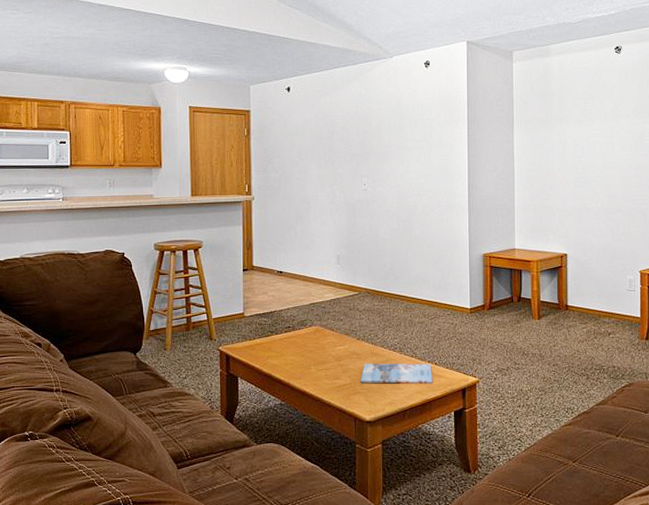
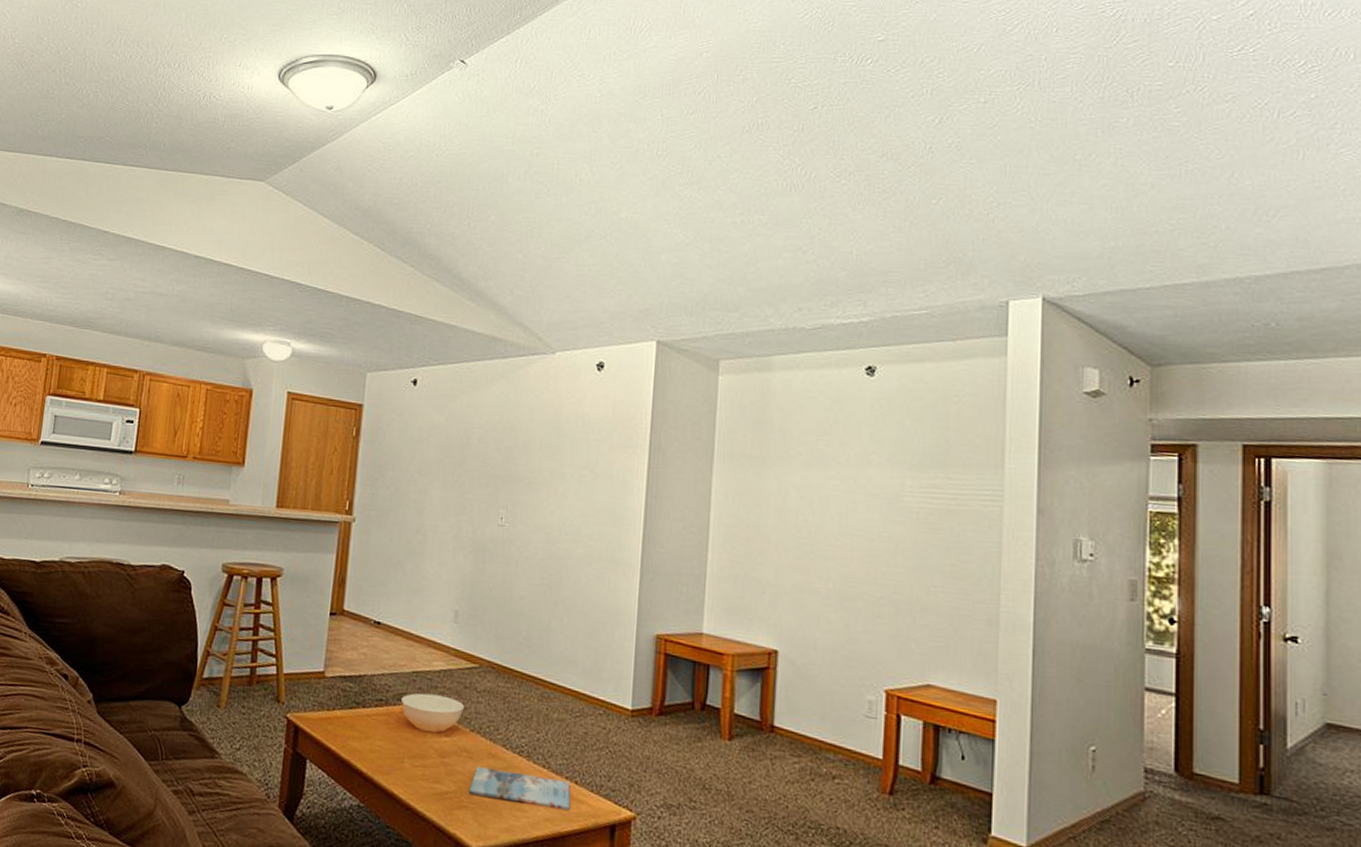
bowl: none [304,317,351,345] -> present [401,693,464,733]

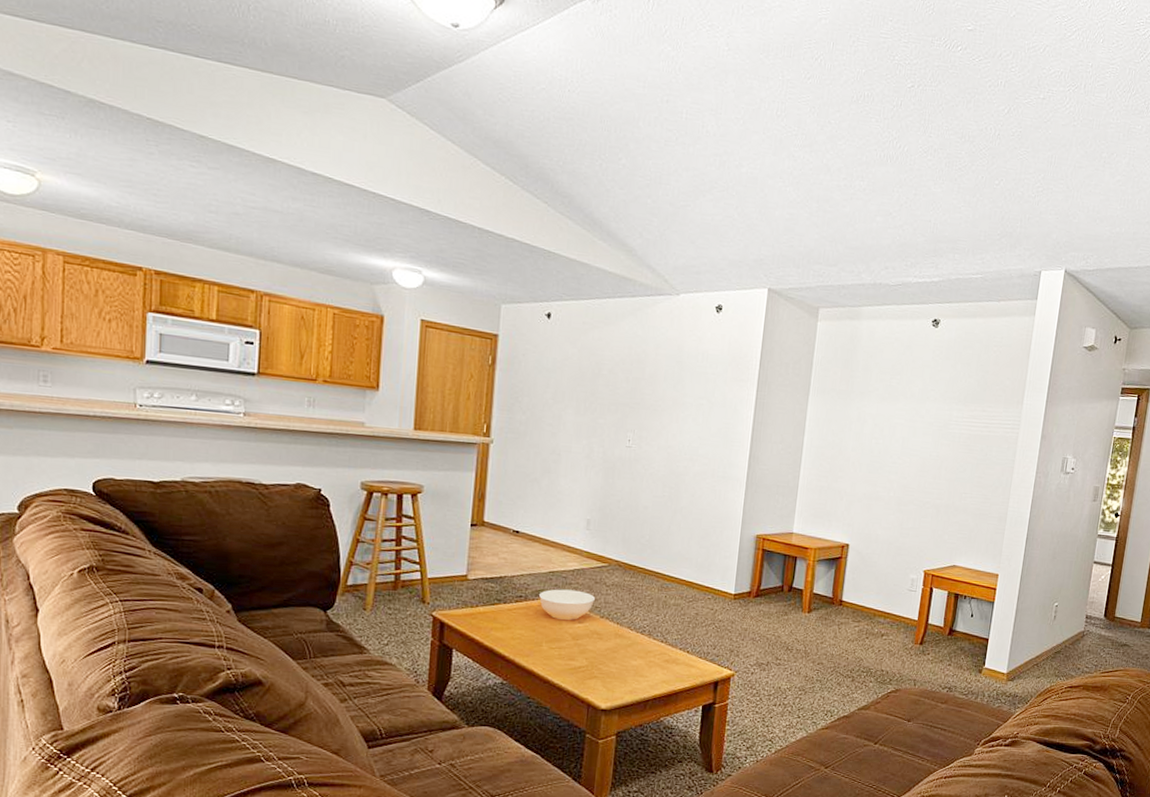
magazine: present [469,766,571,810] -> none [599,645,684,673]

